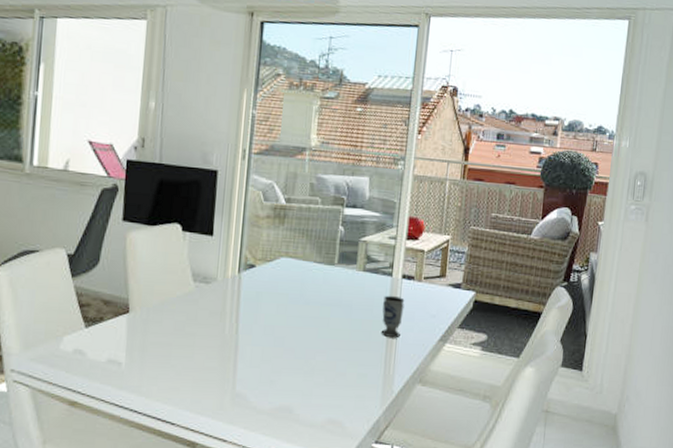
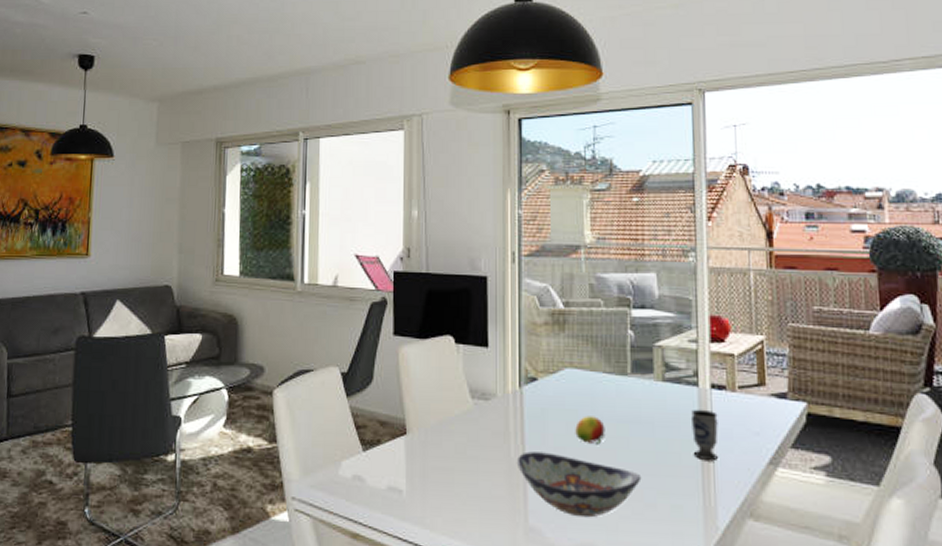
decorative bowl: none [229,329,337,385] -> present [516,451,642,518]
fruit: none [284,299,311,324] -> present [575,416,605,445]

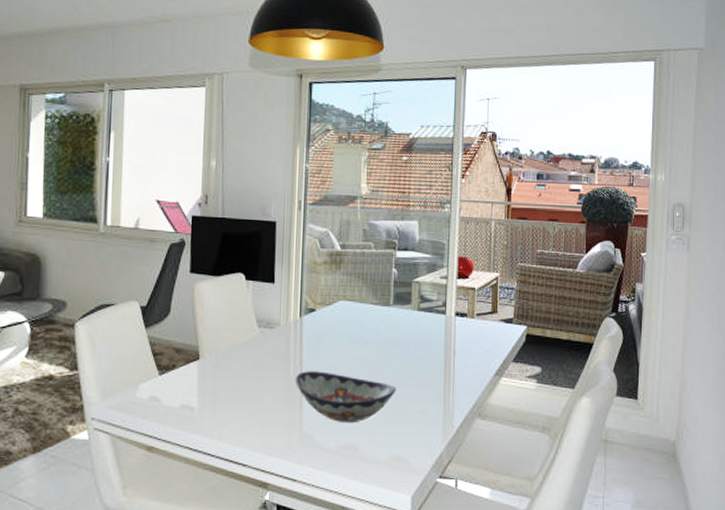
fruit: present [575,416,605,445] -> none [345,340,370,364]
cup: present [691,409,718,460] -> none [438,332,459,373]

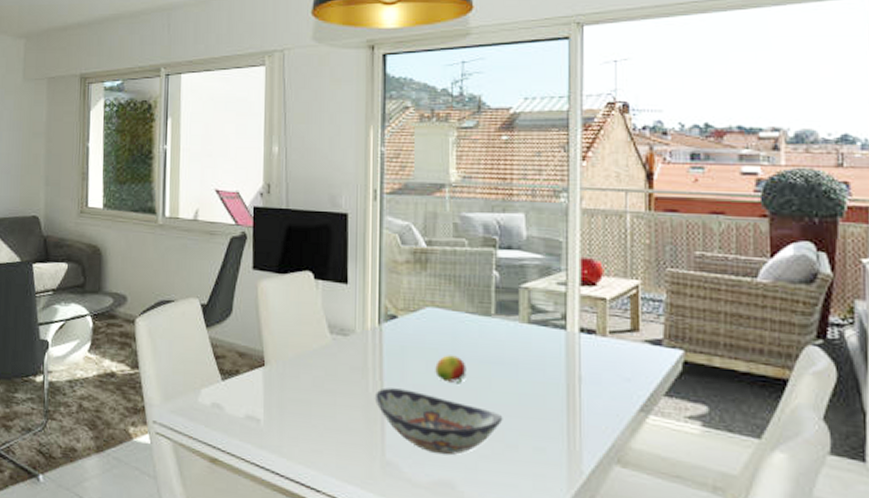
fruit: none [345,340,370,364] -> present [435,355,466,384]

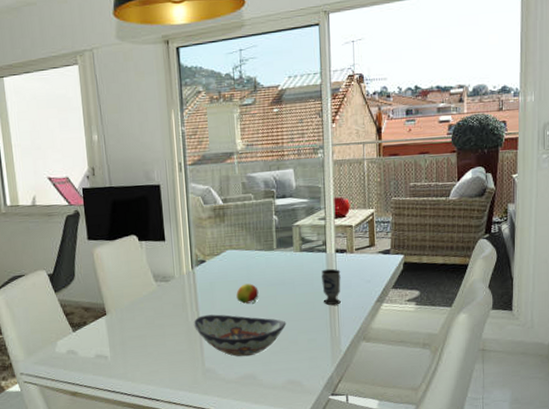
cup: none [558,352,586,405] -> present [322,268,341,305]

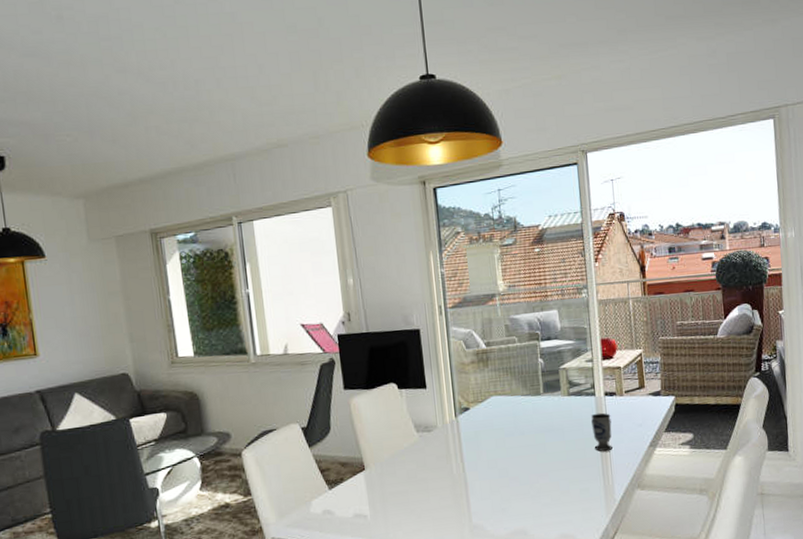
decorative bowl: present [193,314,287,357] -> none [458,465,557,511]
fruit: present [236,283,259,304] -> none [503,431,527,453]

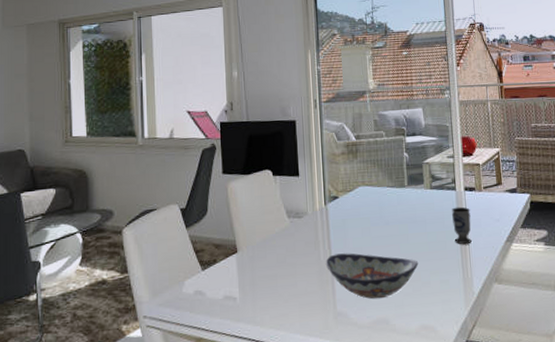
decorative bowl: none [458,465,557,511] -> present [325,253,419,299]

